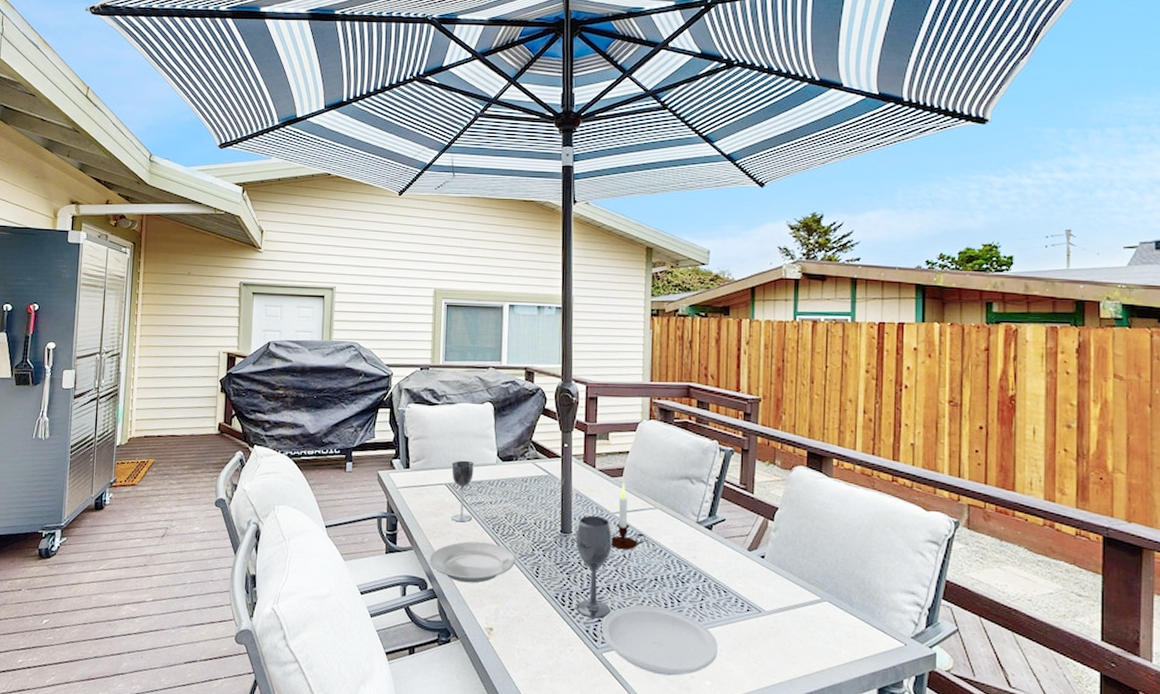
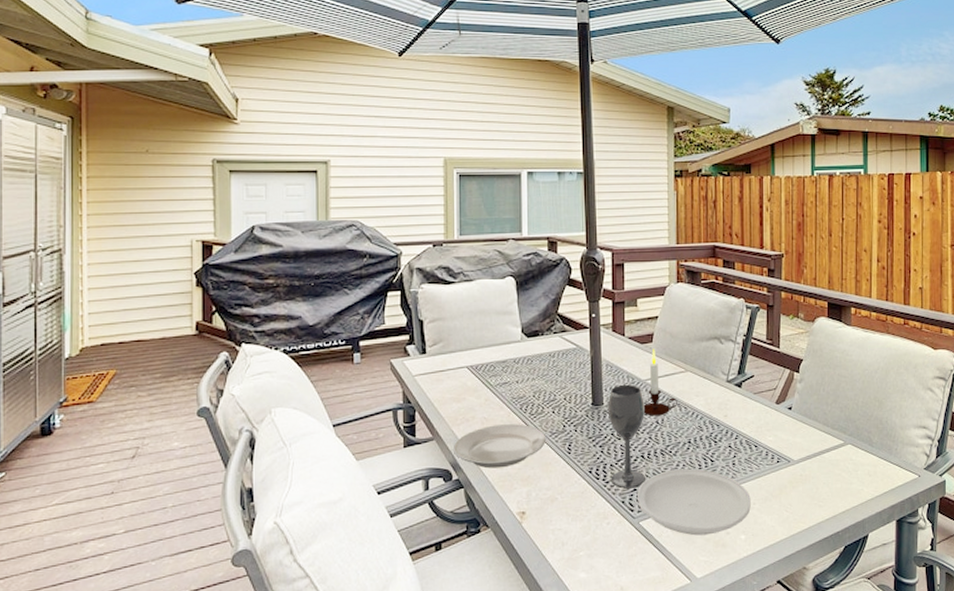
wine glass: present [451,460,474,522] -> none [473,340,497,406]

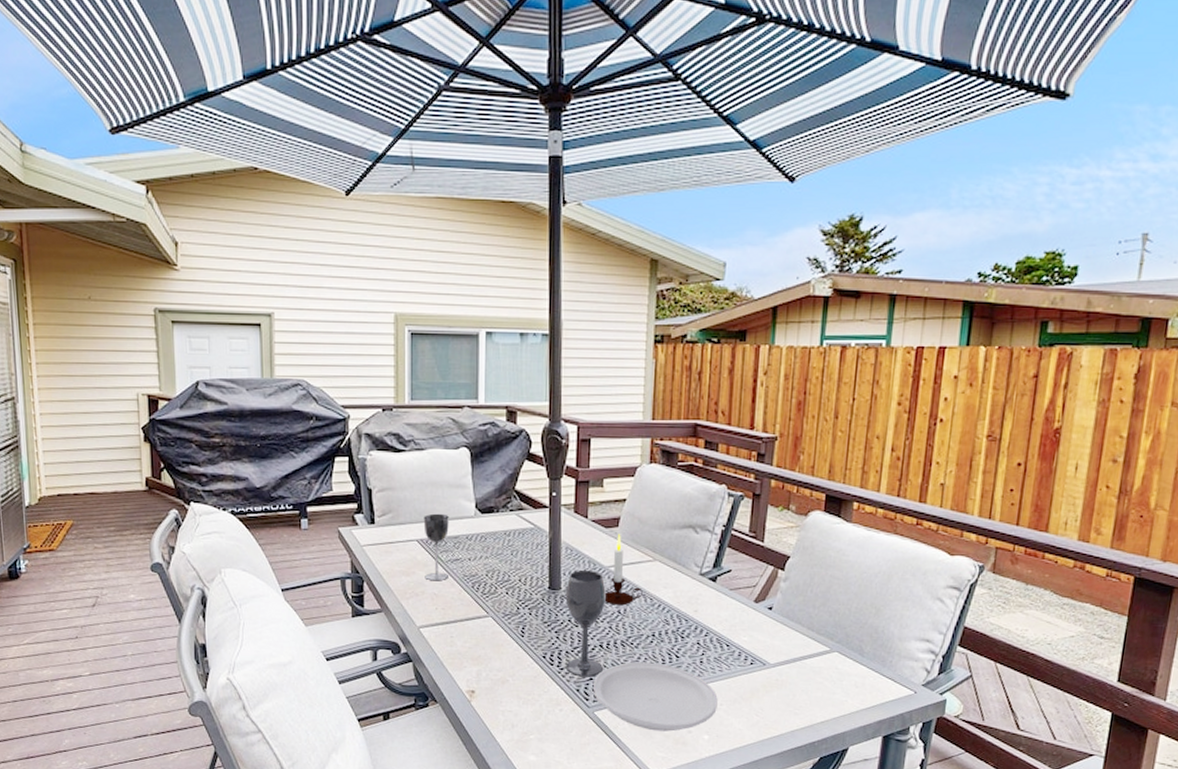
plate: present [454,424,547,469] -> none [402,601,499,645]
wine glass: none [473,340,497,406] -> present [423,513,449,581]

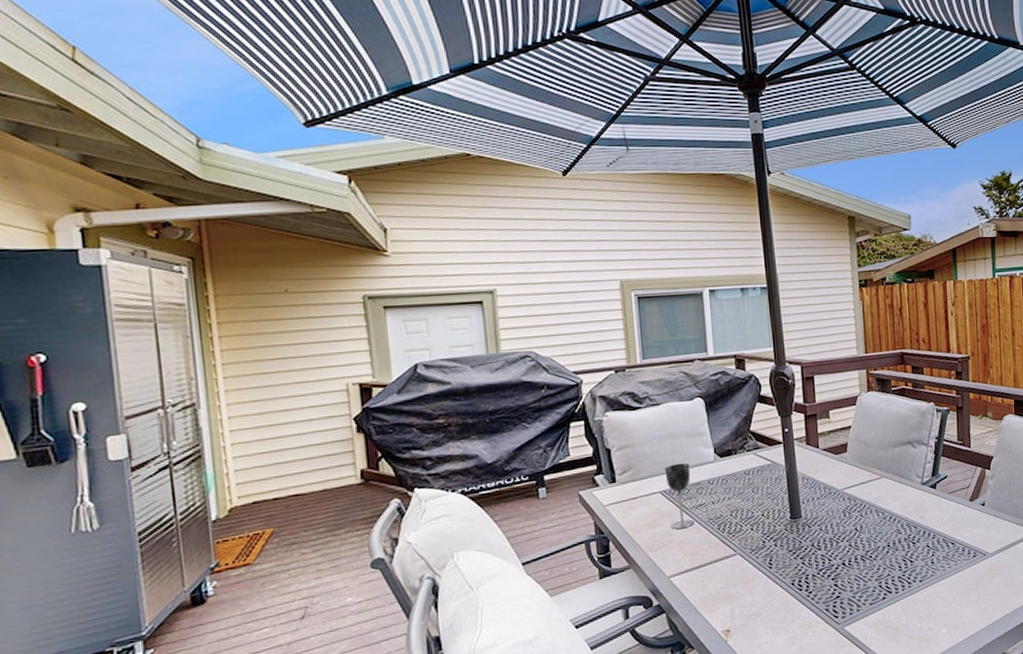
wine glass: present [565,569,606,677] -> none [806,495,848,596]
plate: present [593,662,718,732] -> none [841,570,951,635]
candle: present [604,534,643,606] -> none [841,458,875,524]

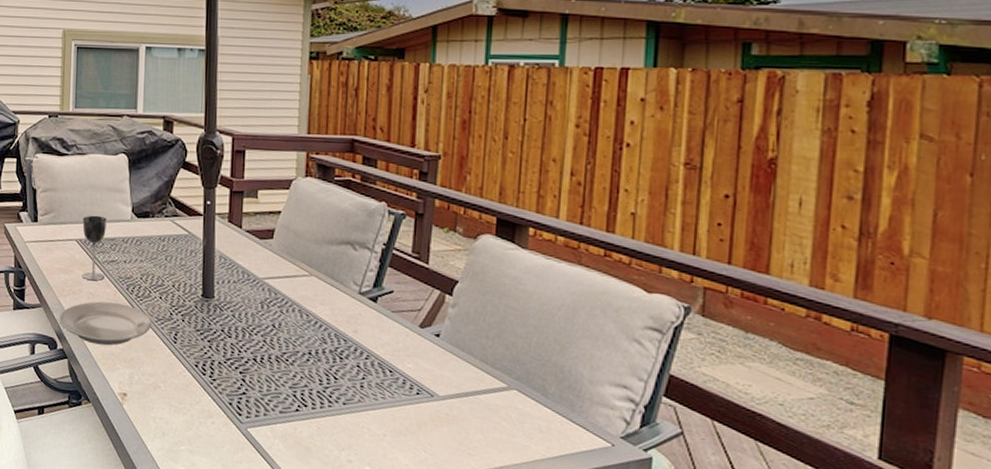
plate: none [652,544,747,591] -> present [60,301,152,346]

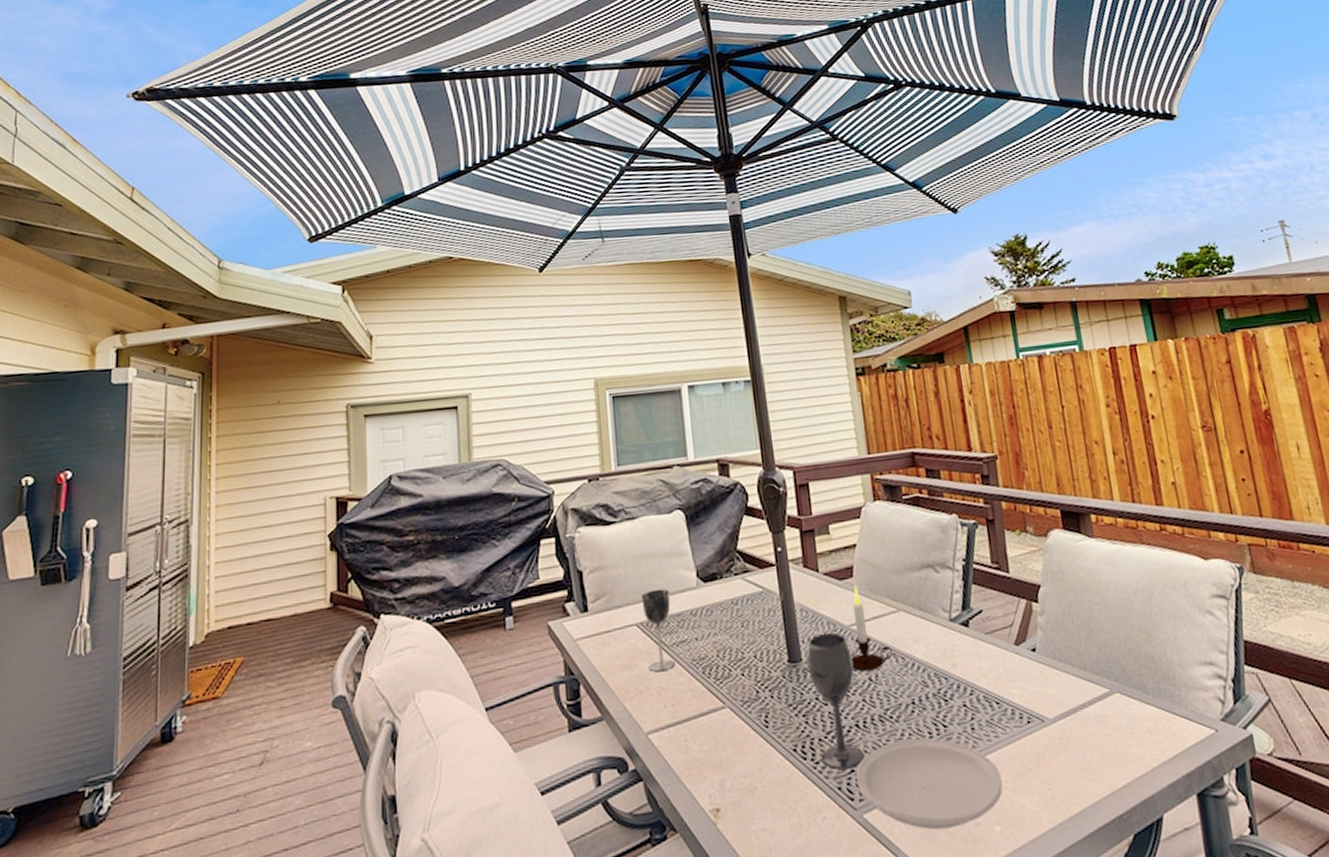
plate: present [60,301,152,346] -> none [627,692,738,753]
wine glass: none [218,280,260,391] -> present [807,632,864,770]
plate: none [247,379,381,459] -> present [856,737,1003,830]
candle: none [258,246,298,320] -> present [851,585,893,672]

